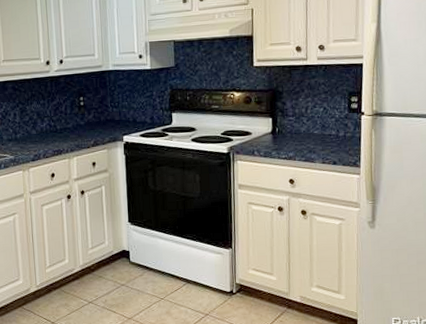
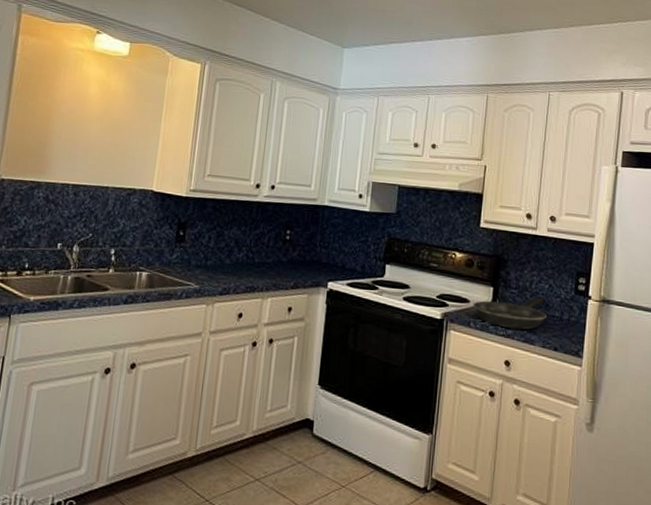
frying pan: none [255,120,325,152] -> present [473,297,548,330]

